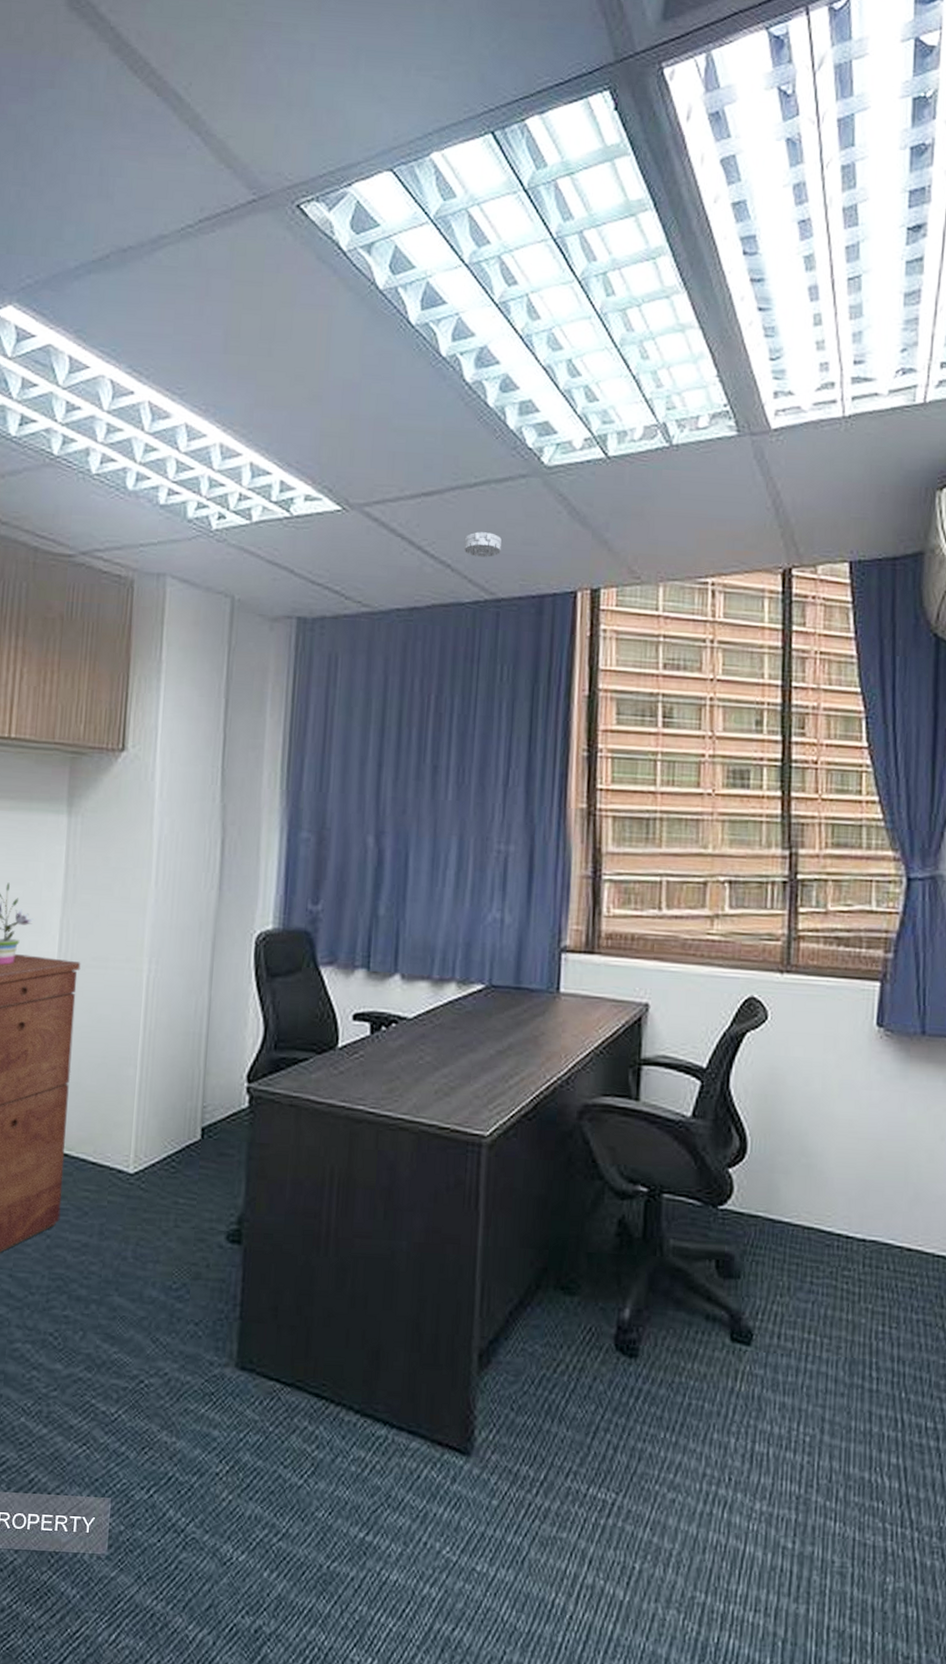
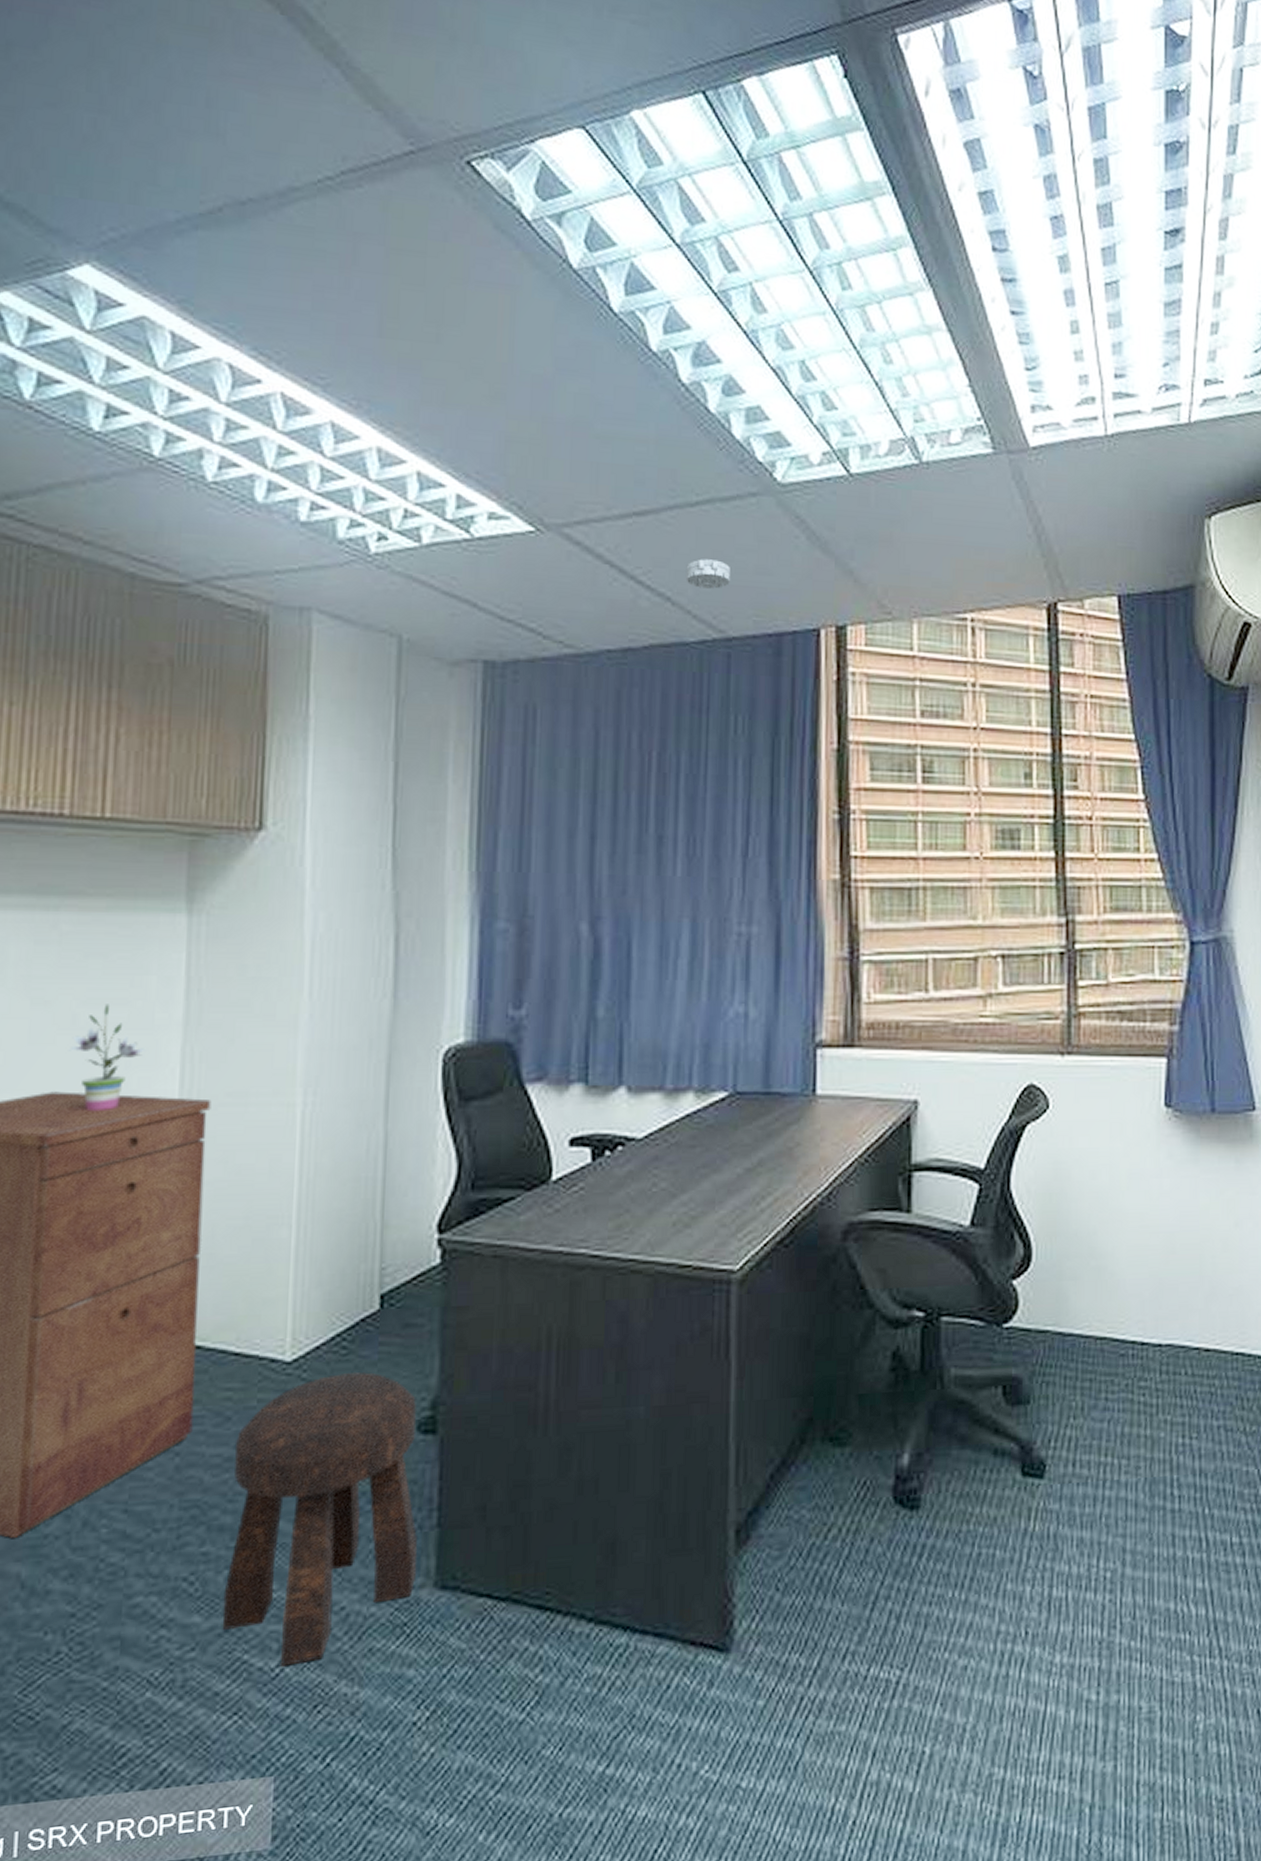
stool: none [77,1187,227,1413] -> present [222,1372,418,1667]

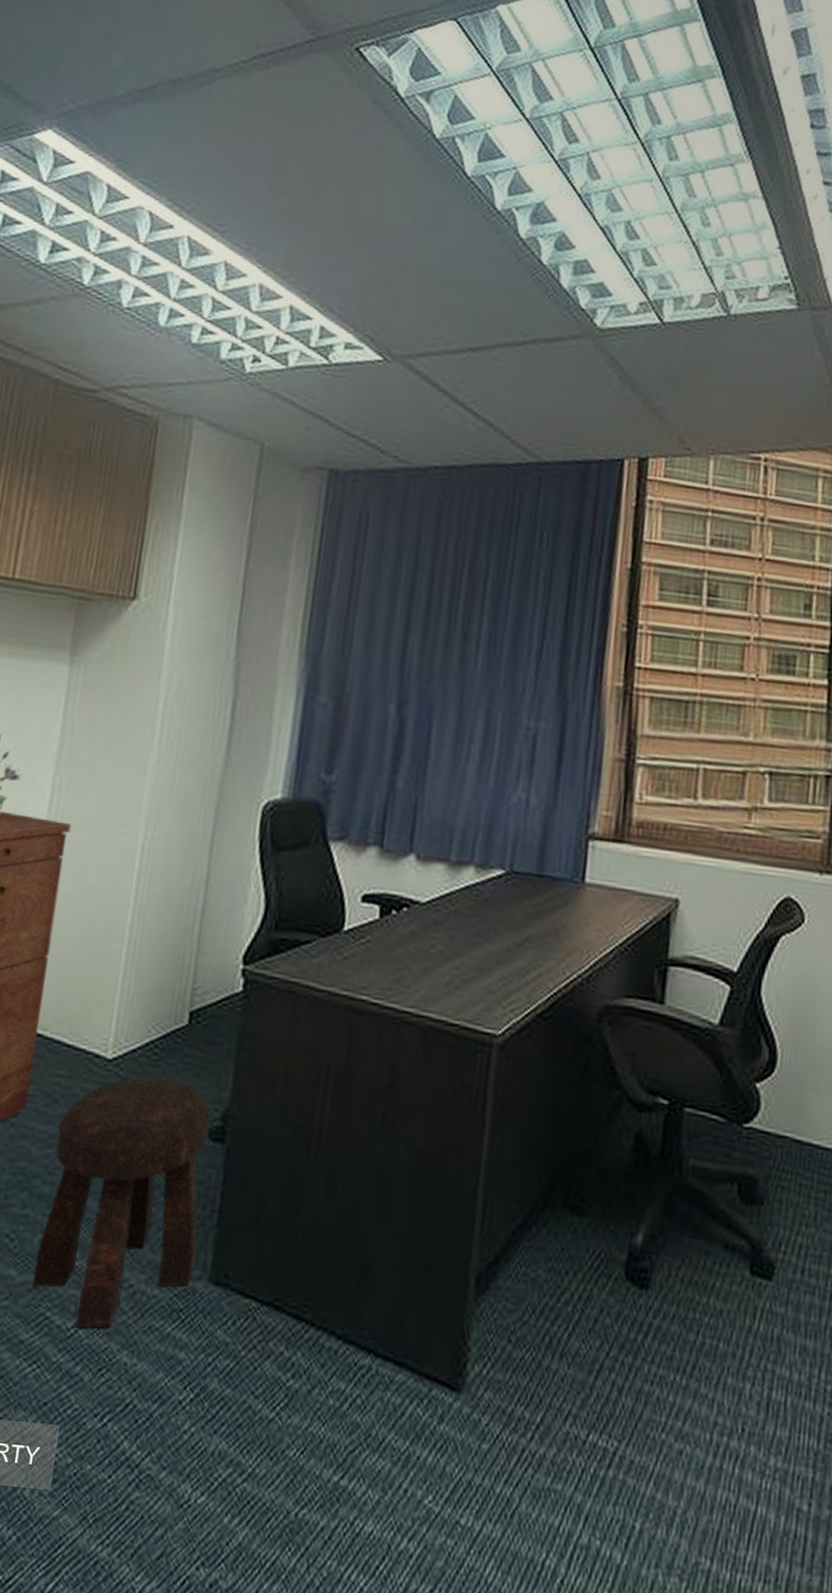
smoke detector: present [686,559,731,589] -> none [508,391,548,419]

